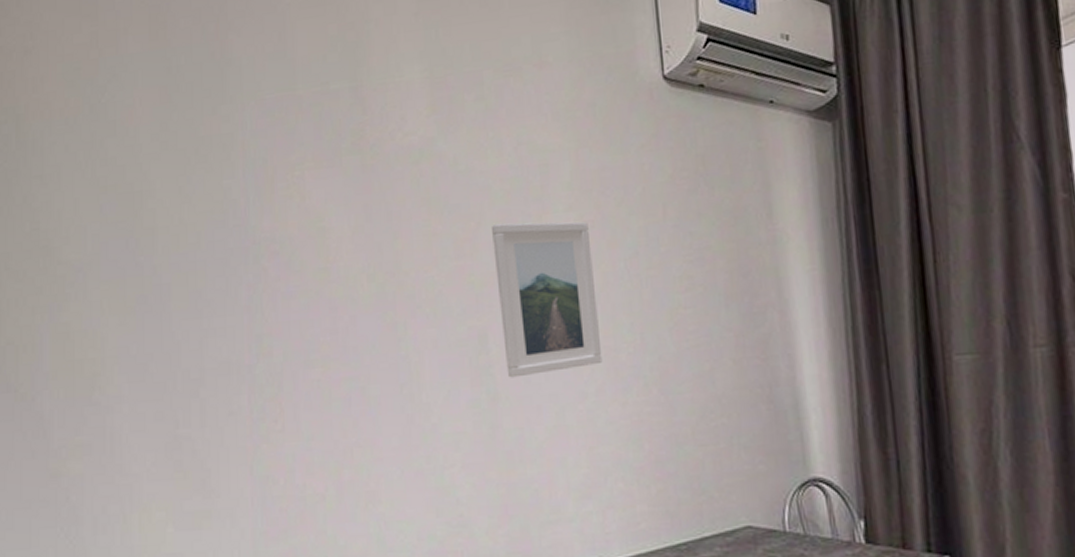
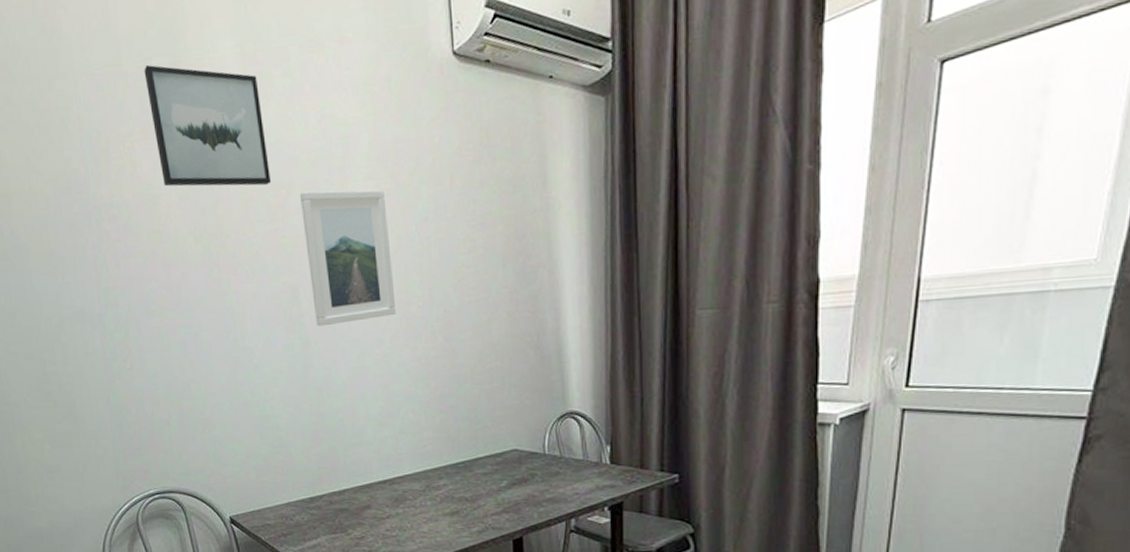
wall art: none [321,89,458,219] -> present [144,64,271,187]

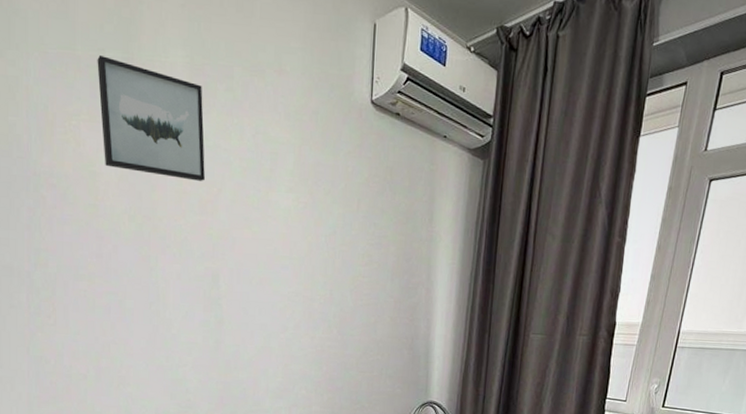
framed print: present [300,189,397,327] -> none [229,192,303,309]

